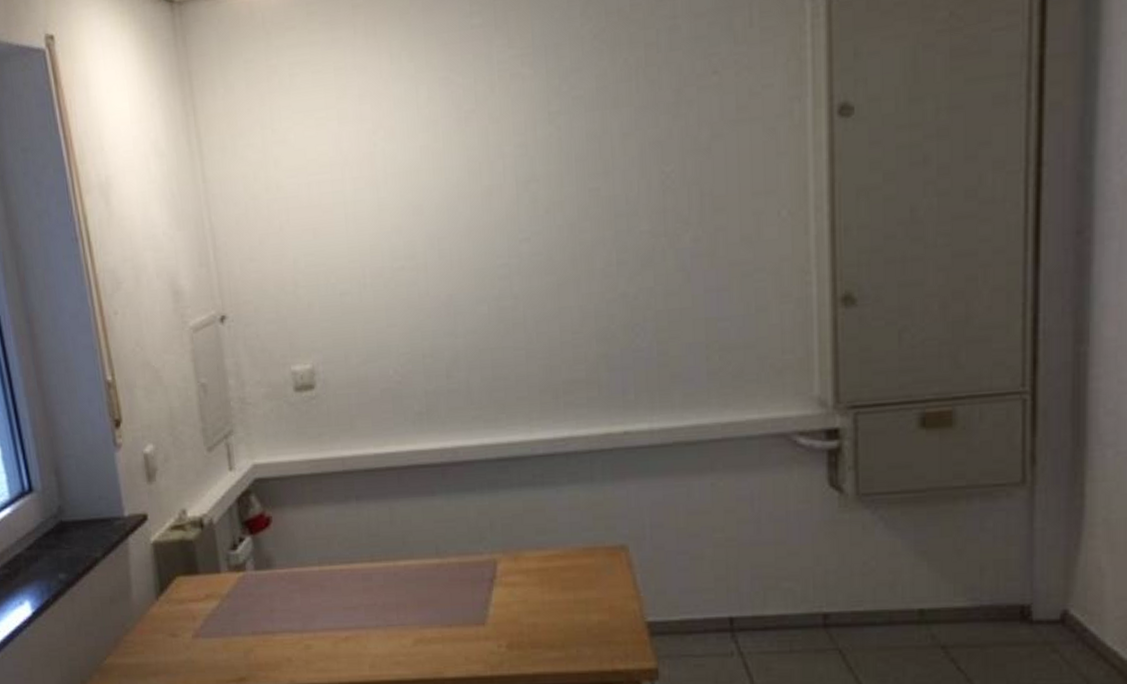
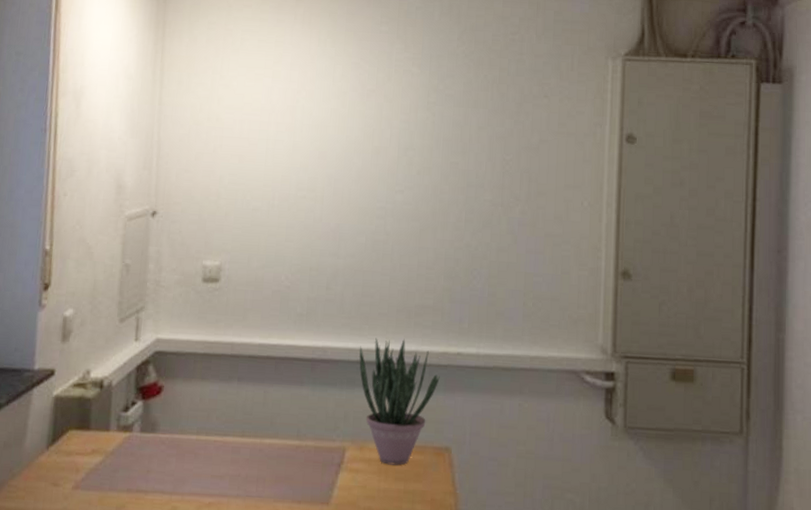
potted plant: none [497,424,605,574] -> present [358,338,440,466]

